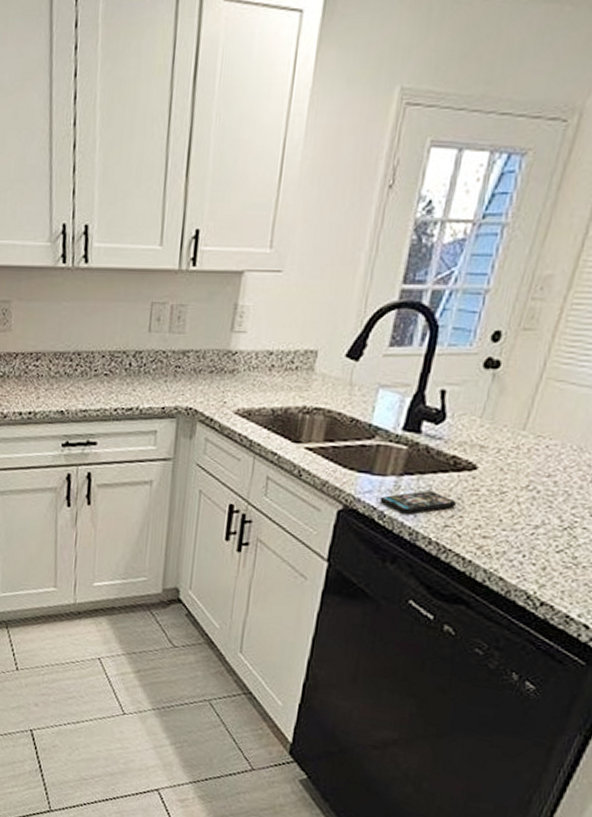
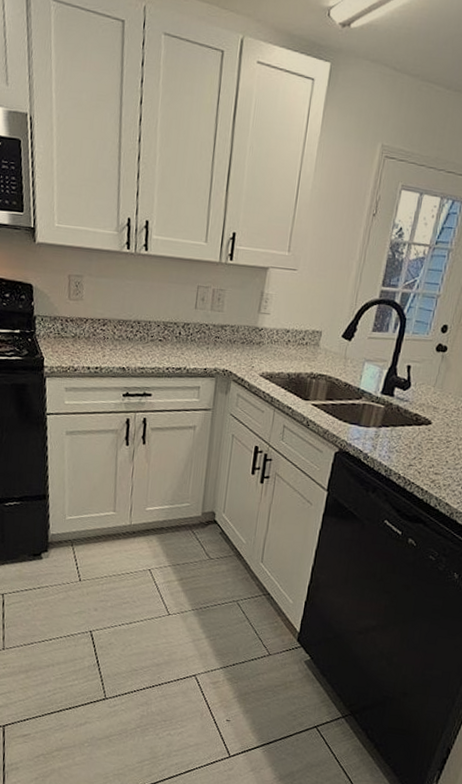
smartphone: present [379,490,457,514] -> none [364,439,418,456]

